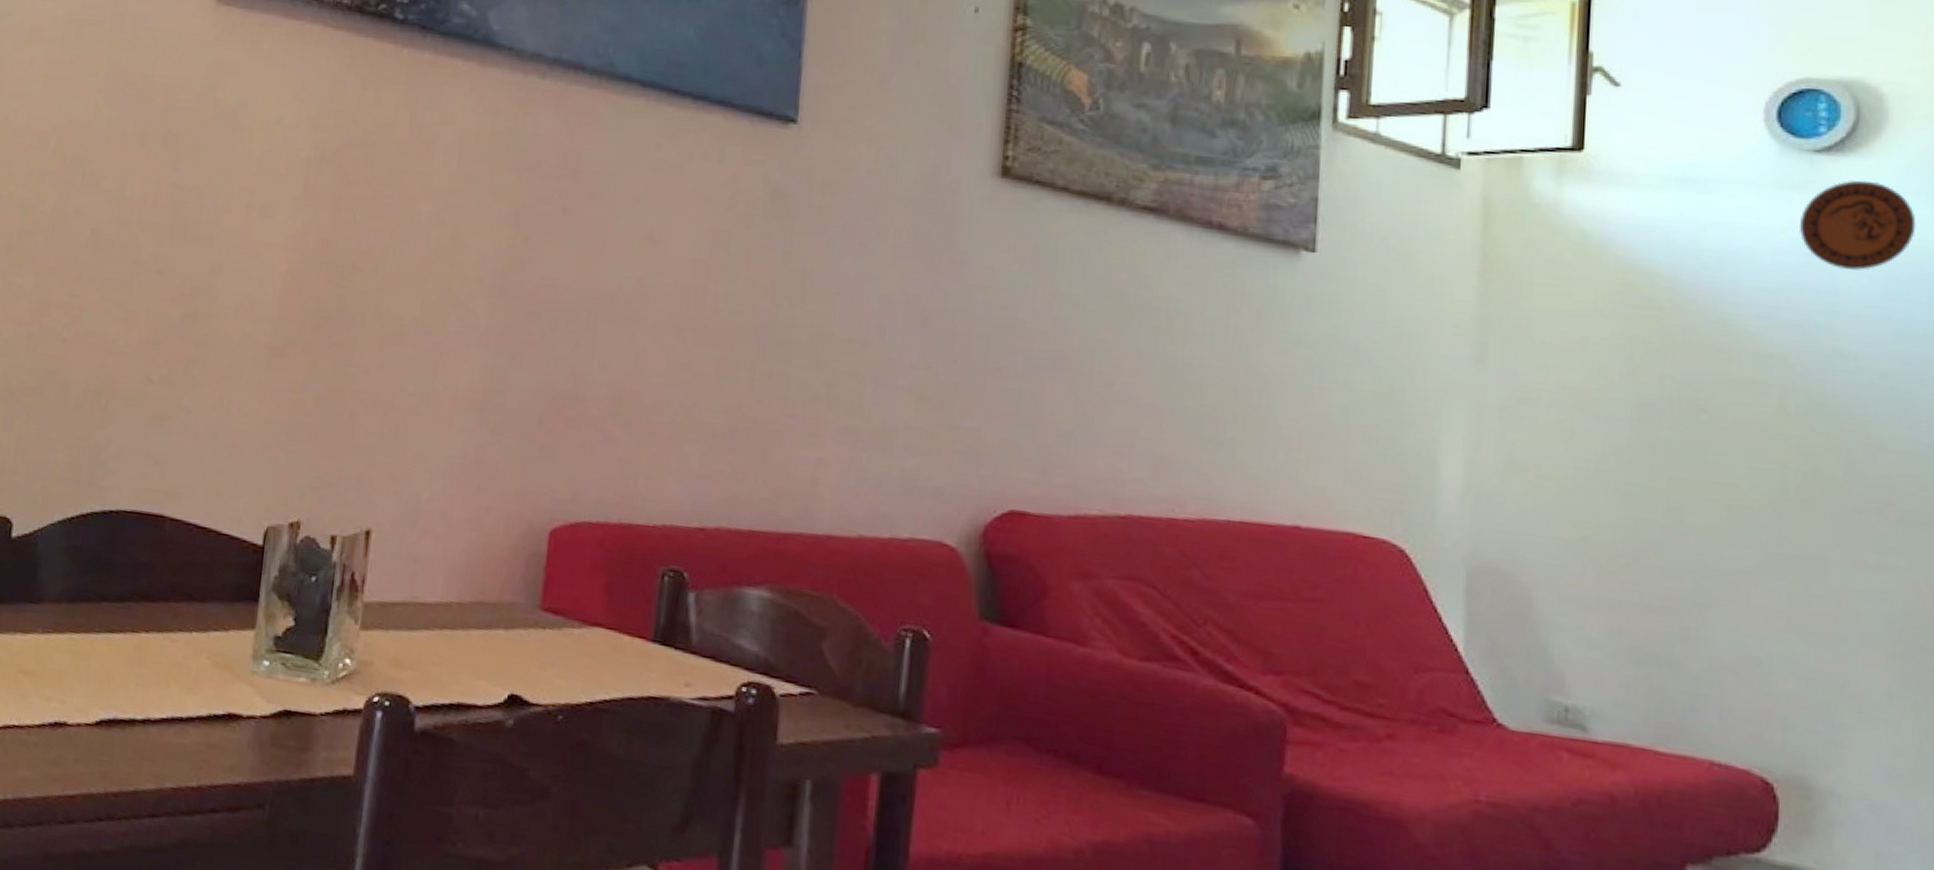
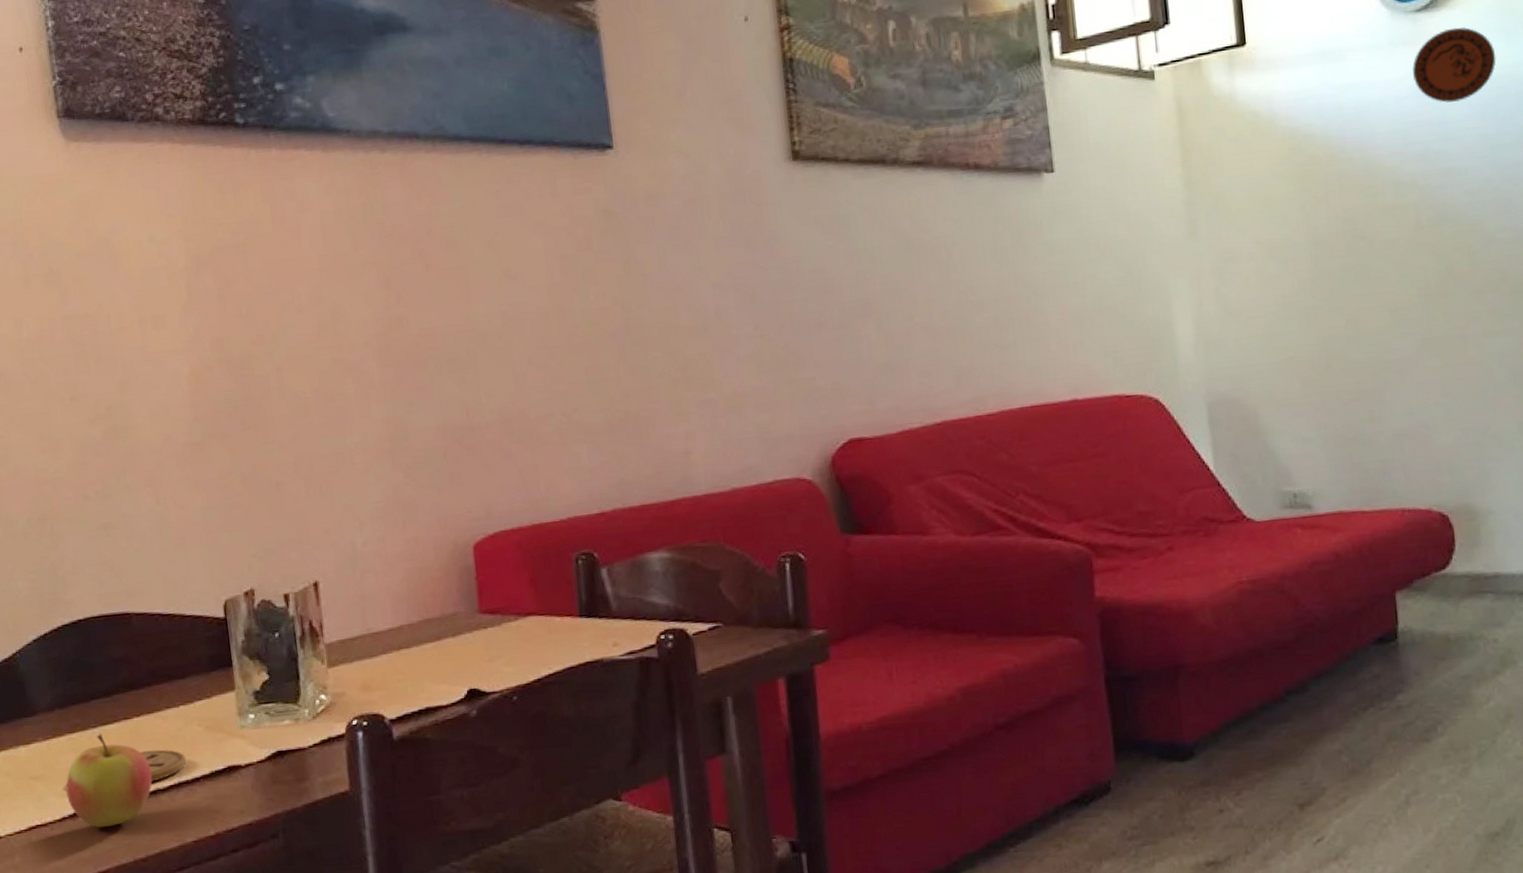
apple: none [52,640,147,748] -> present [65,733,153,828]
coaster: none [140,672,186,710] -> present [141,749,187,782]

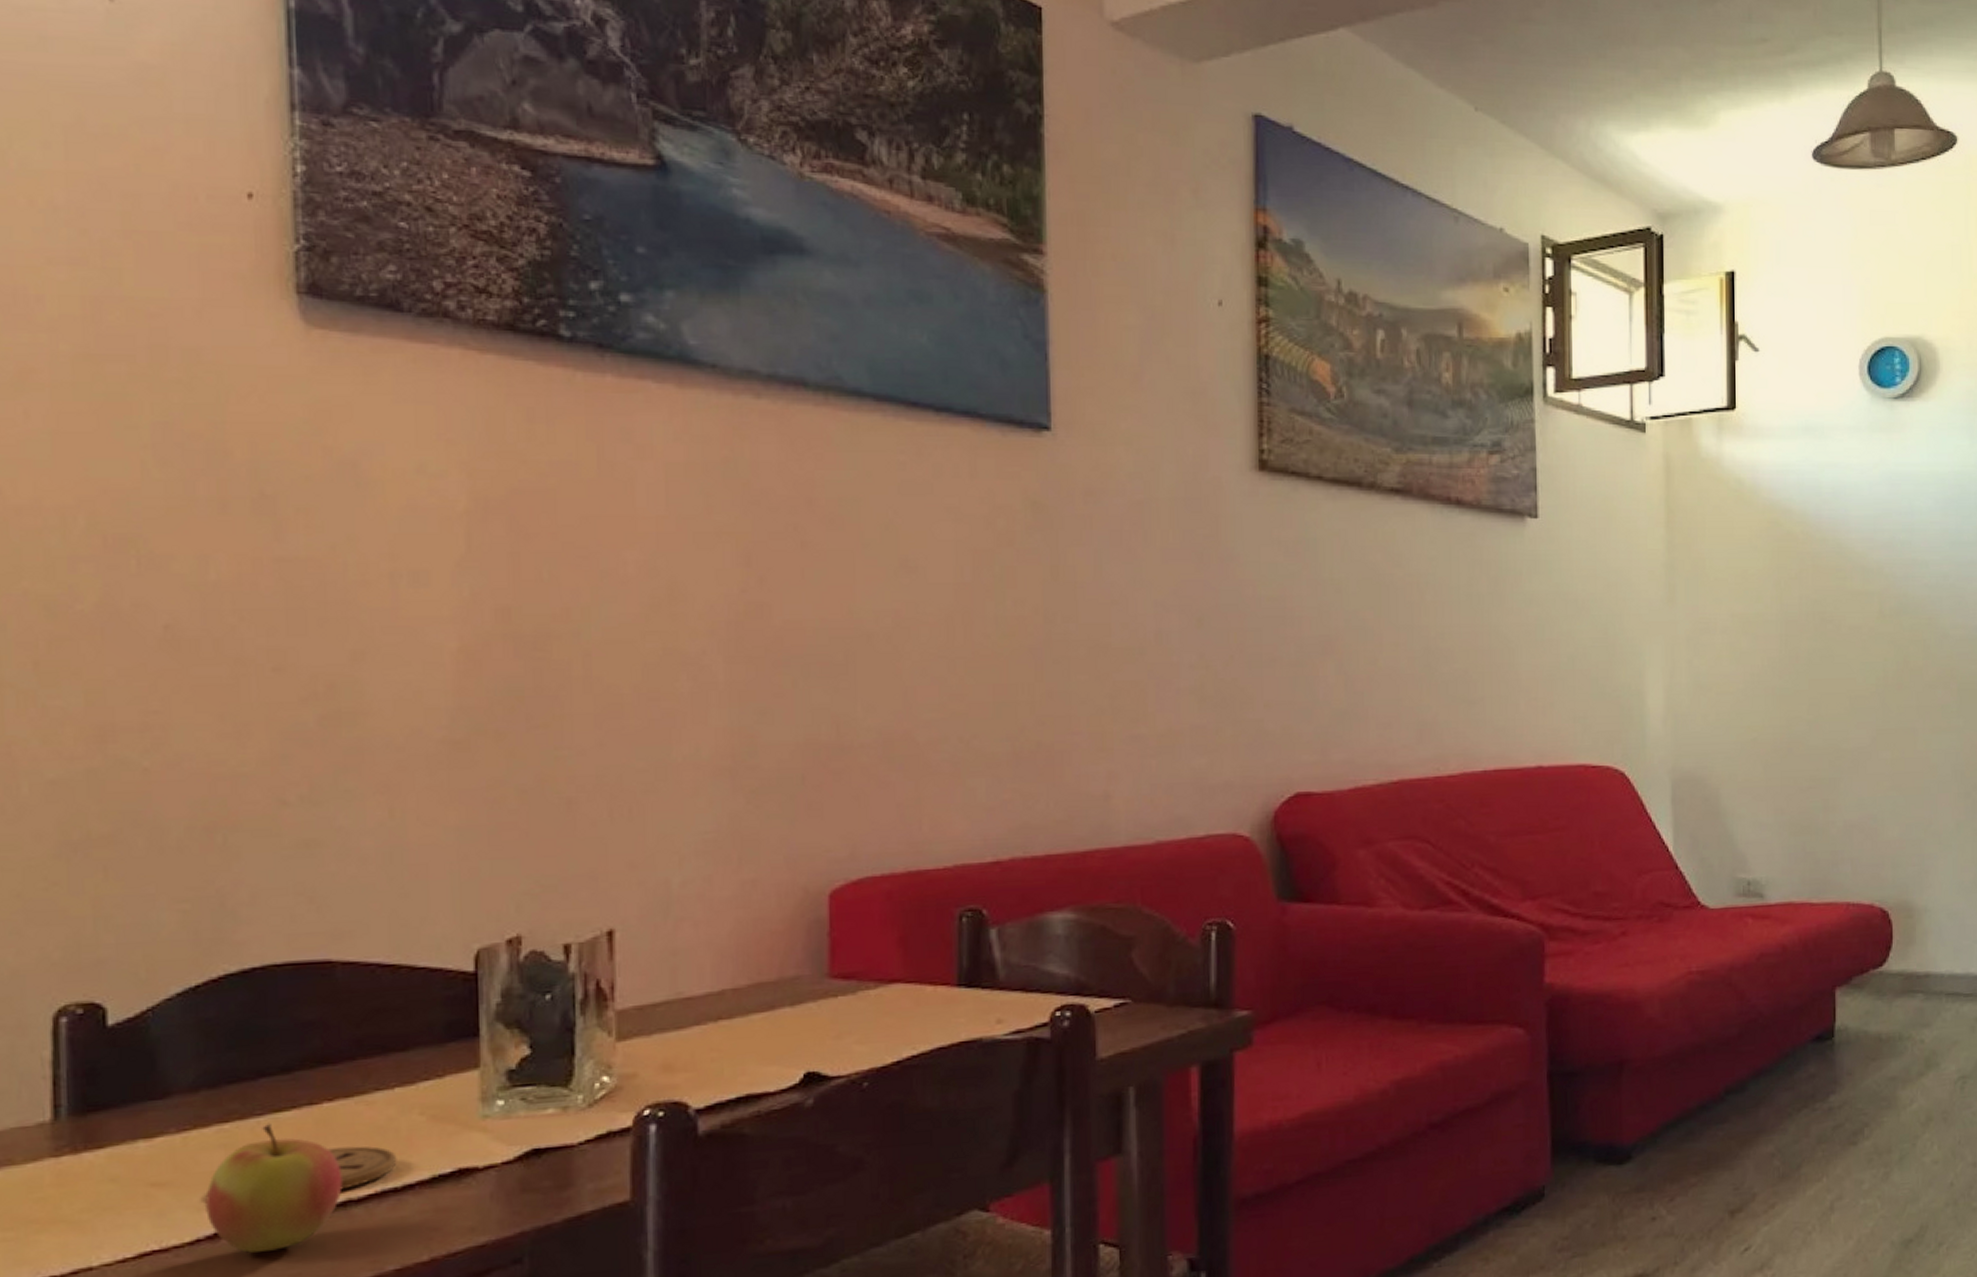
decorative plate: present [1412,26,1496,103] -> none [1887,420,1961,495]

